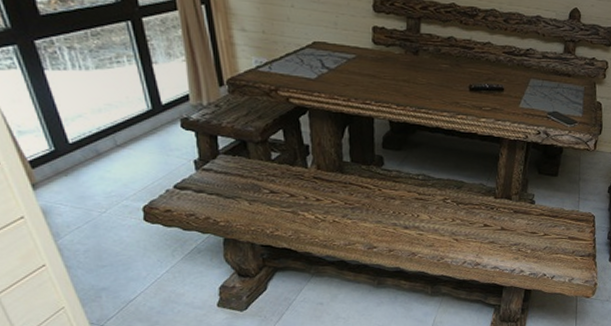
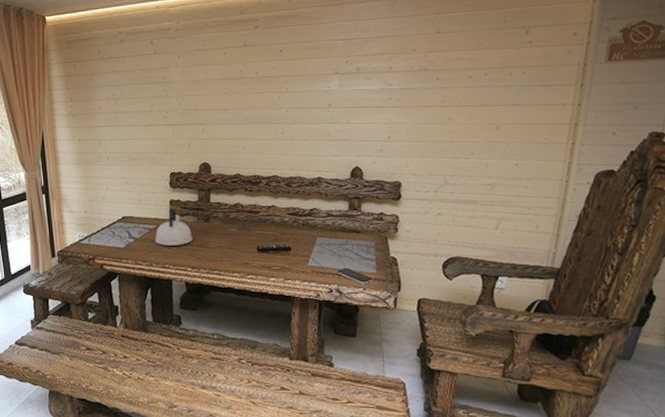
kettle: none [353,35,399,80] -> present [154,207,193,246]

